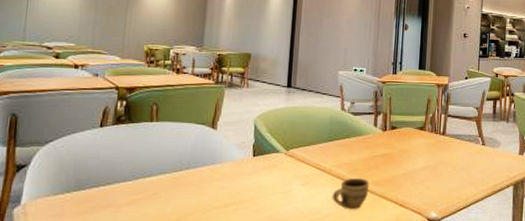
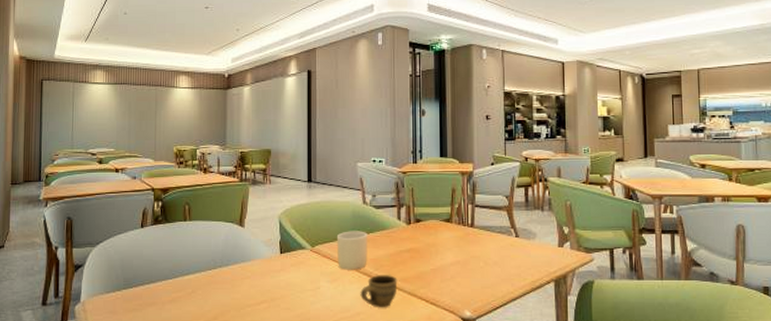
mug: none [311,136,343,173] -> present [336,231,367,270]

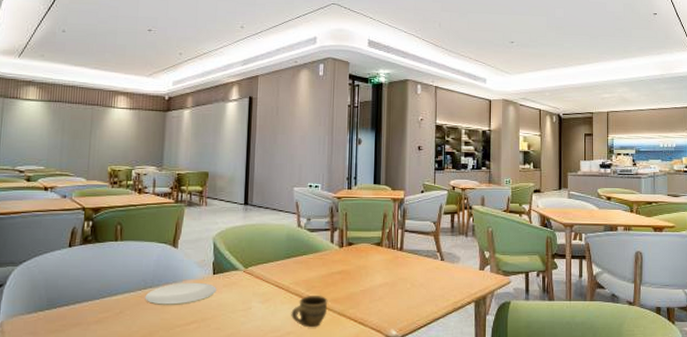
plate: none [215,261,284,286] -> present [145,282,216,306]
mug: present [336,231,367,270] -> none [270,253,301,291]

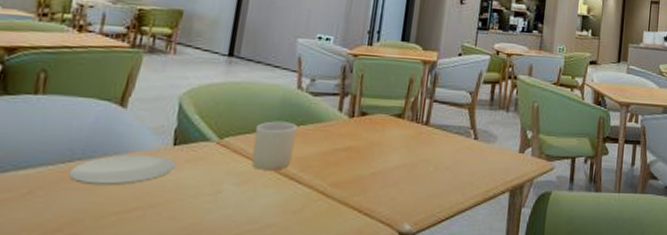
mug: none [270,253,301,291] -> present [251,121,297,171]
cup: present [291,296,328,327] -> none [275,178,327,218]

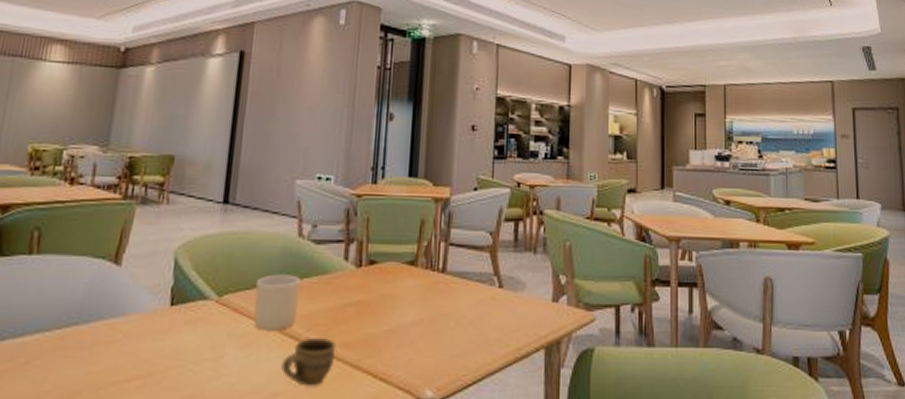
plate: present [68,154,176,186] -> none [65,317,174,353]
cup: none [275,178,327,218] -> present [281,338,337,385]

